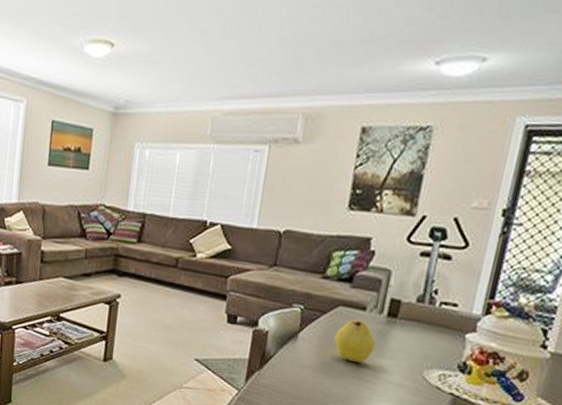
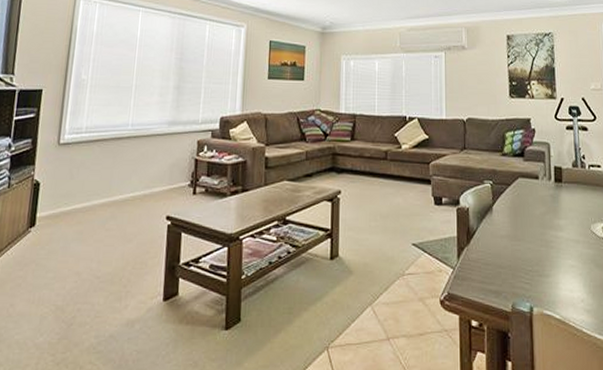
fruit: present [334,319,376,363] -> none [520,187,552,225]

